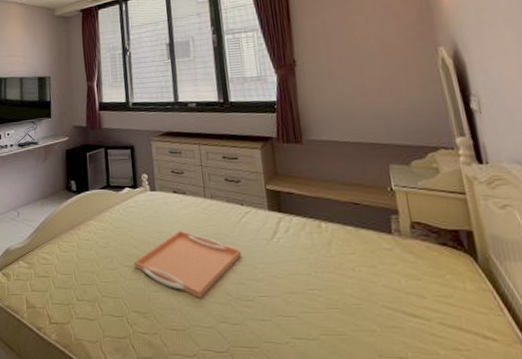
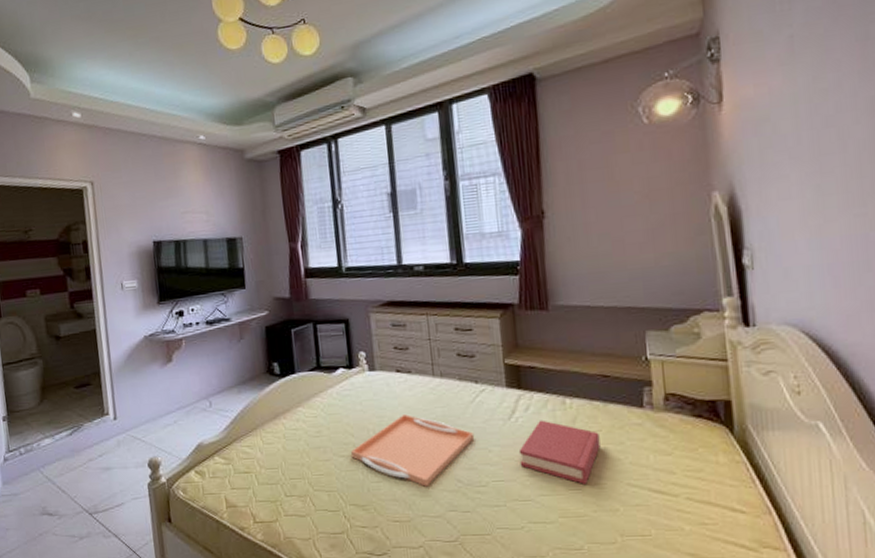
hardback book: none [281,241,355,304] -> present [518,420,601,484]

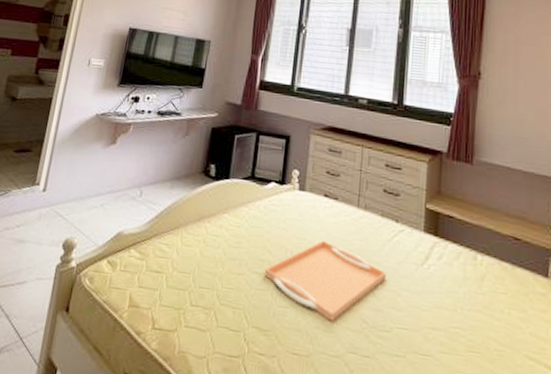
hardback book: present [518,420,601,484] -> none [425,271,504,348]

